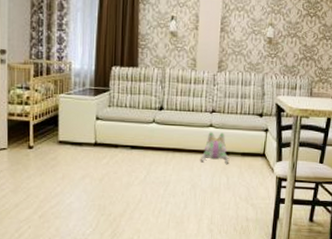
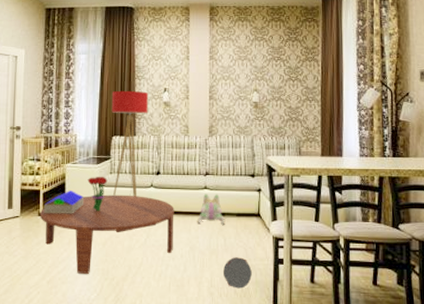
coffee table: none [29,129,177,210] -> present [39,194,174,275]
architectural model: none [35,122,79,148] -> present [44,190,83,214]
bouquet: none [83,108,106,147] -> present [87,176,108,212]
floor lamp: none [111,15,154,133] -> present [111,90,149,197]
ball: none [223,196,253,226] -> present [222,257,252,289]

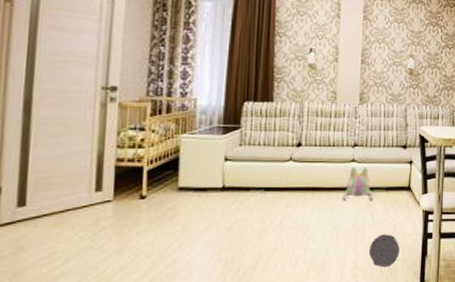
coffee table: present [39,194,174,275] -> none [141,170,317,267]
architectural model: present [44,190,83,214] -> none [148,165,204,196]
bouquet: present [87,176,108,212] -> none [209,148,236,191]
floor lamp: present [111,90,149,197] -> none [243,48,291,173]

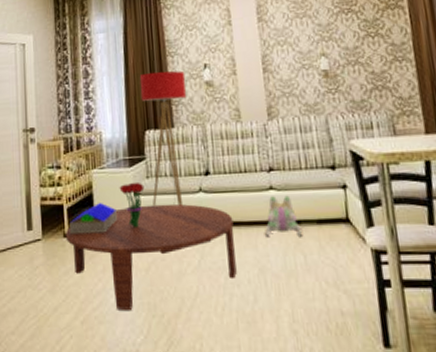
coffee table: none [141,170,317,267] -> present [65,203,237,311]
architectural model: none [148,165,204,196] -> present [70,202,117,235]
bouquet: none [209,148,236,191] -> present [119,181,145,228]
floor lamp: none [243,48,291,173] -> present [139,71,187,206]
ball: present [368,234,400,268] -> none [307,280,349,324]

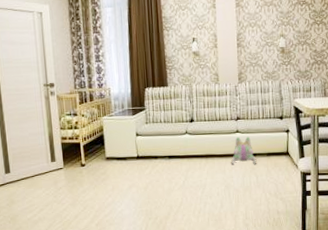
coffee table: present [65,203,237,311] -> none [82,142,210,216]
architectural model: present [70,202,117,235] -> none [86,141,123,165]
bouquet: present [119,181,145,228] -> none [124,126,144,160]
floor lamp: present [139,71,187,206] -> none [141,42,179,144]

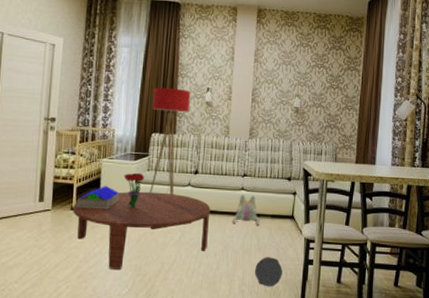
coffee table: none [82,142,210,216] -> present [72,191,211,271]
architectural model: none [86,141,123,165] -> present [77,185,119,210]
bouquet: none [124,126,144,160] -> present [124,172,145,208]
floor lamp: none [141,42,179,144] -> present [150,87,191,195]
ball: none [256,192,283,219] -> present [254,257,283,287]

